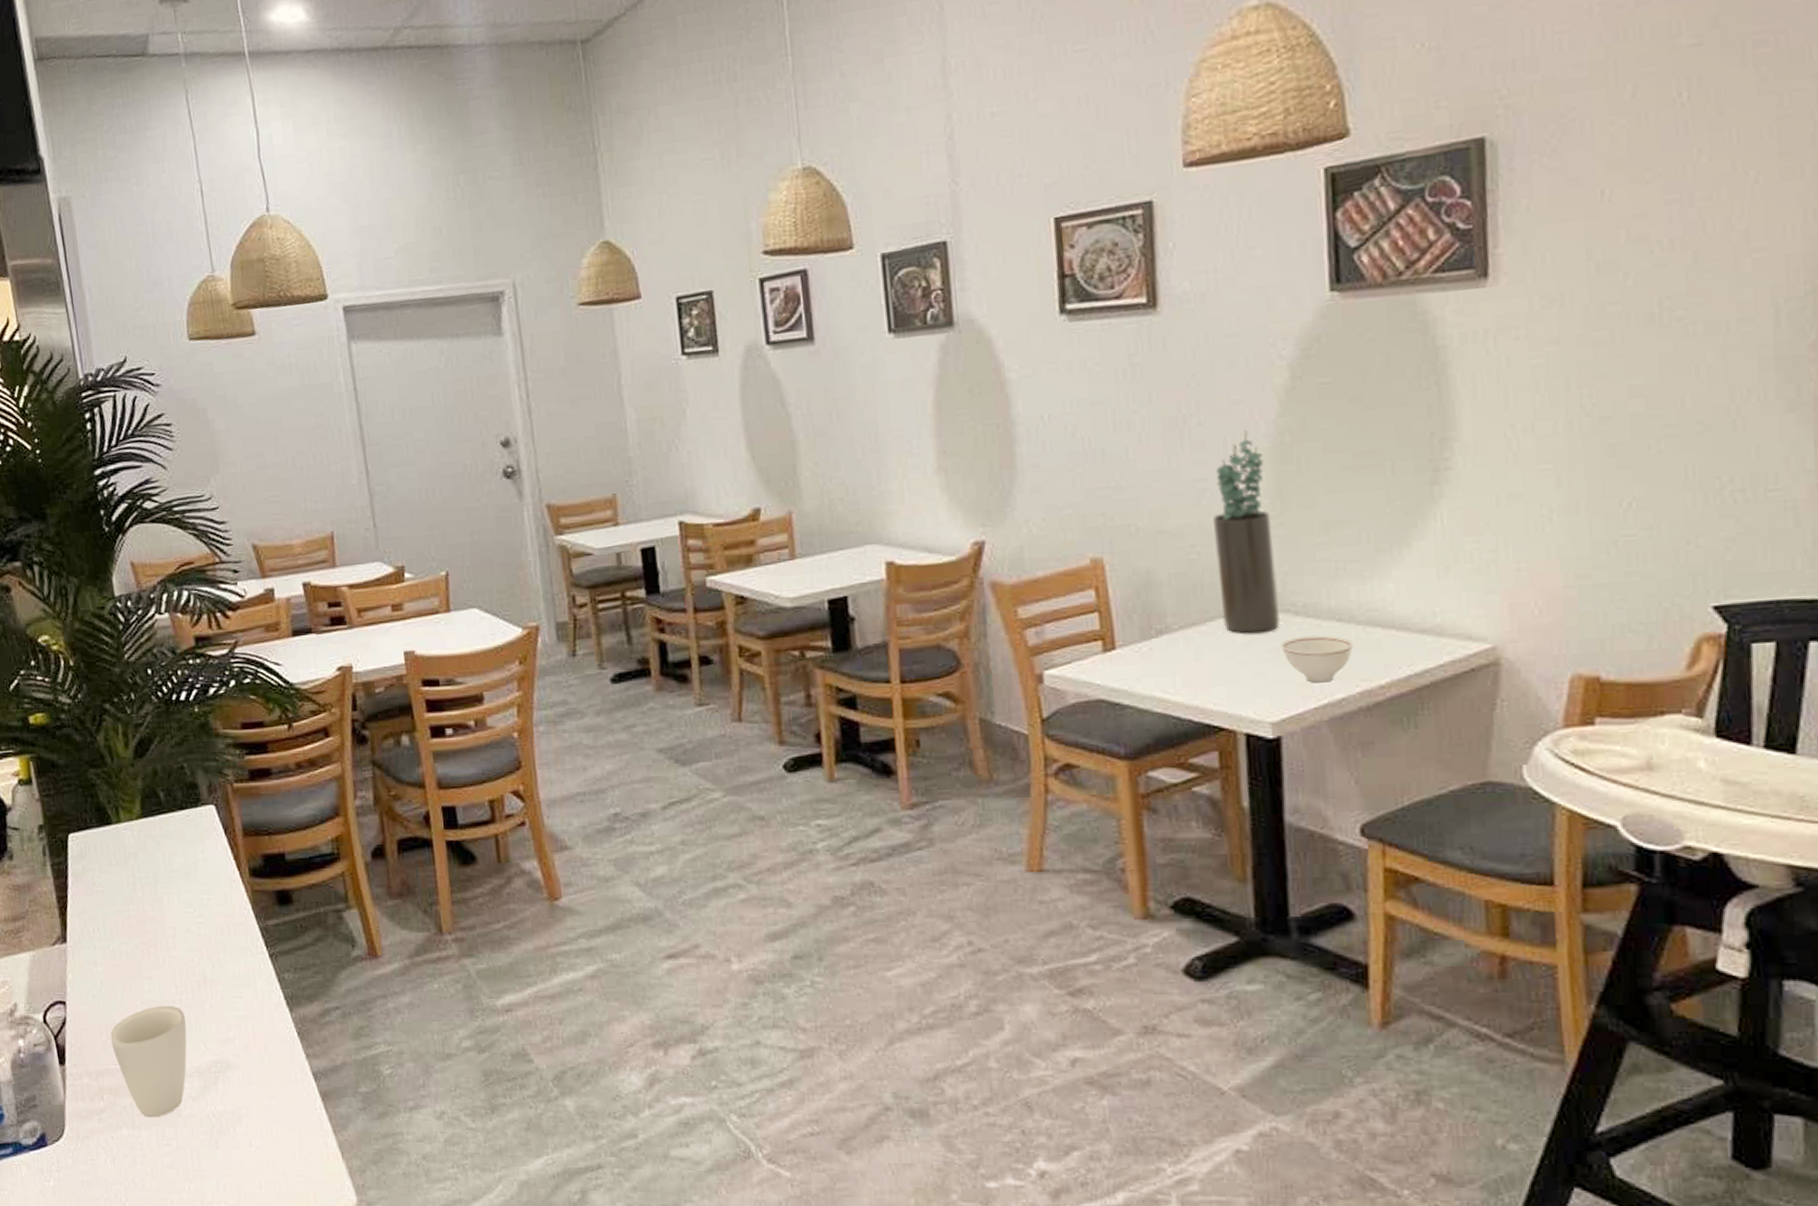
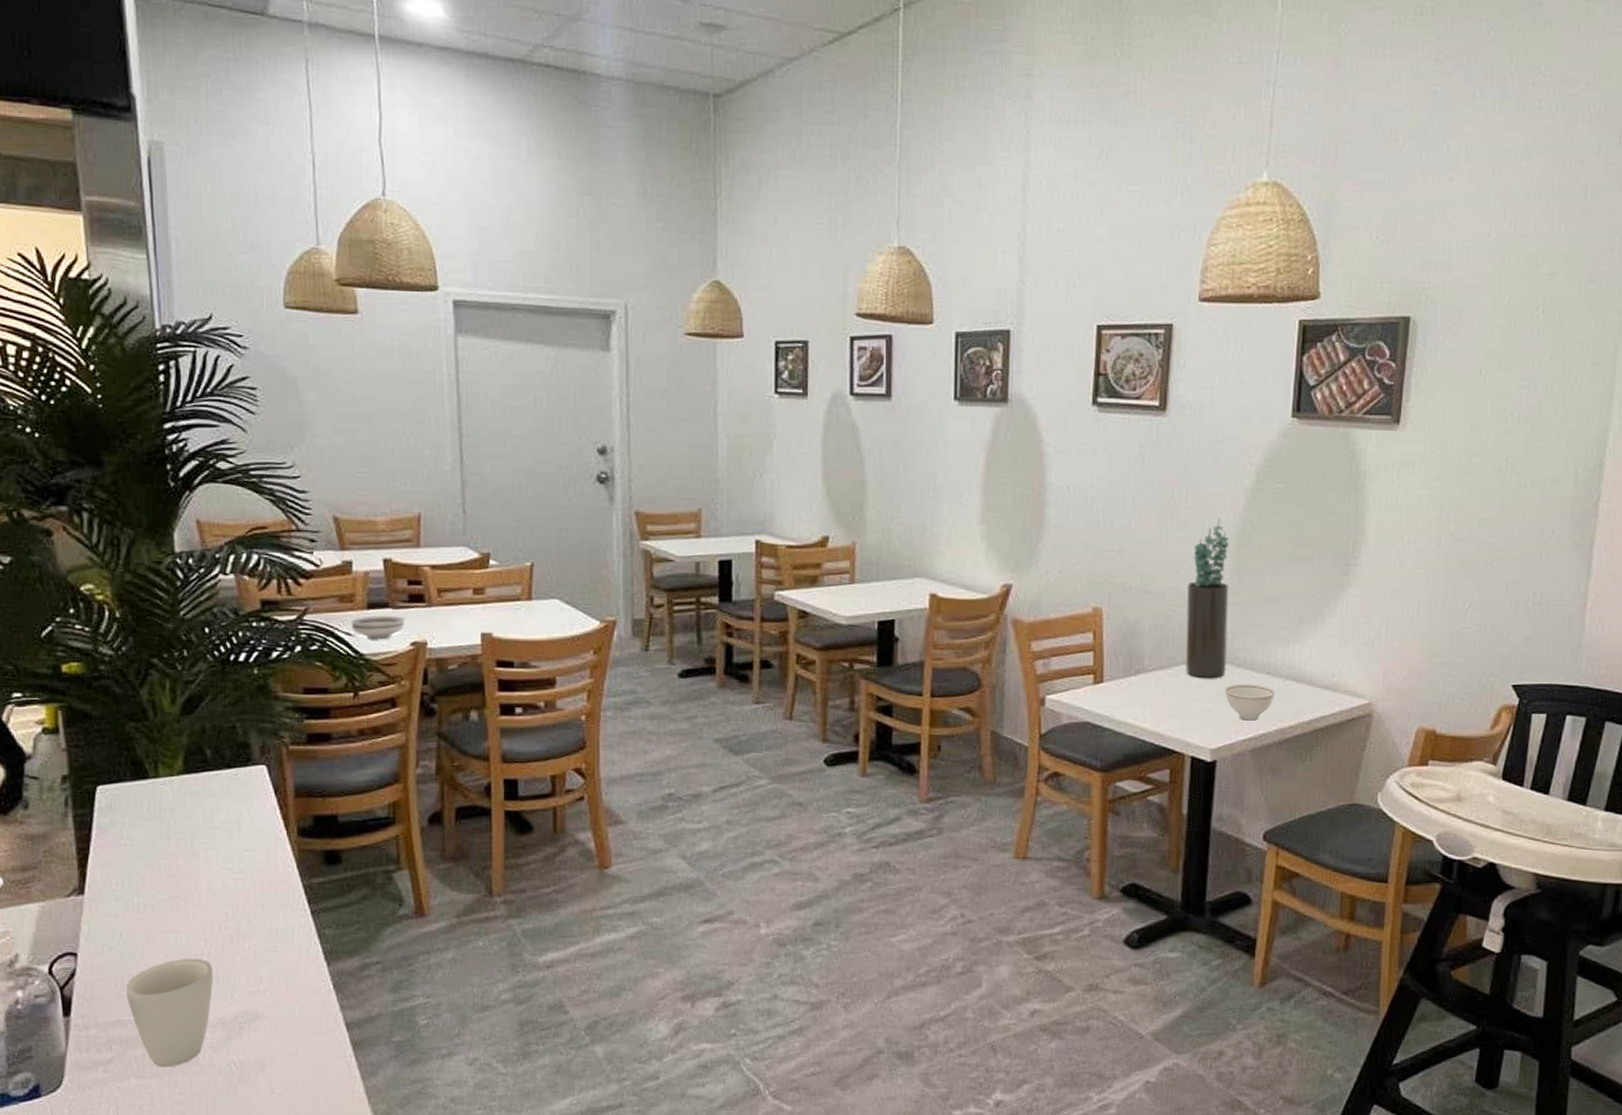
bowl: none [278,641,330,667] -> present [351,616,405,639]

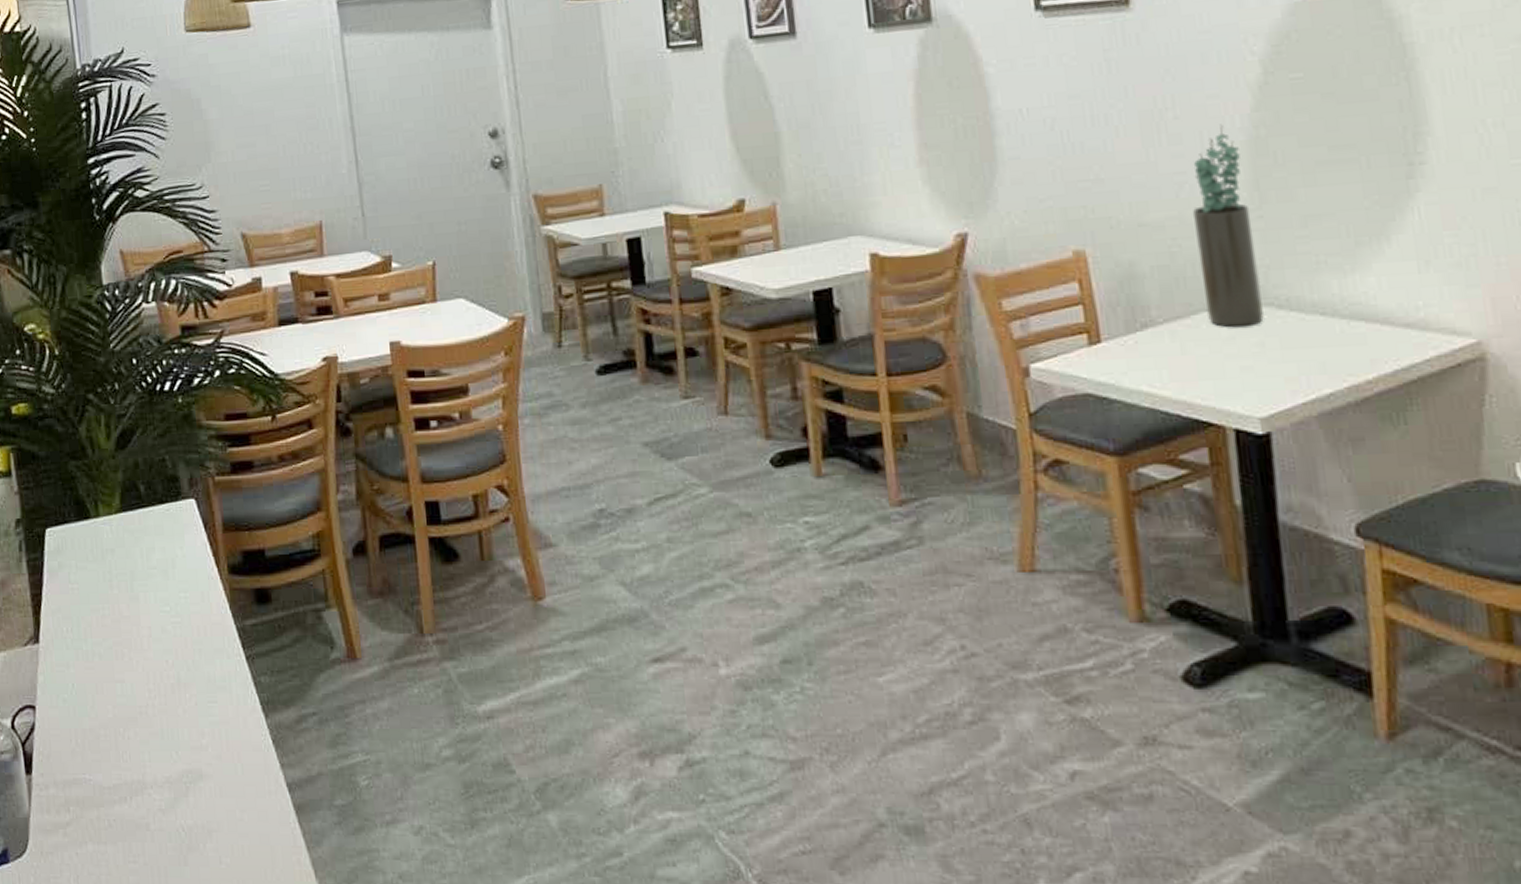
cup: present [126,958,214,1068] -> none [80,710,159,832]
bowl: present [351,616,405,639] -> none [264,331,315,357]
bowl: present [1225,683,1276,721] -> none [1266,329,1339,378]

